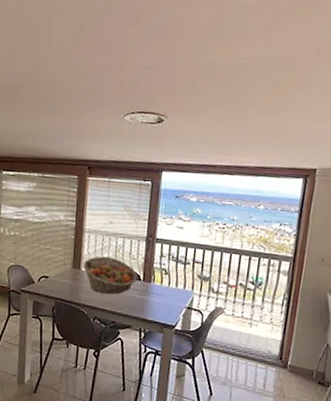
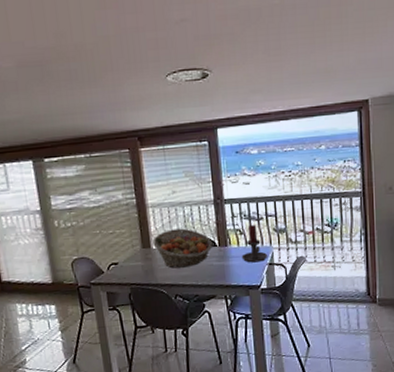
candle holder: none [162,268,188,304] -> present [241,225,268,263]

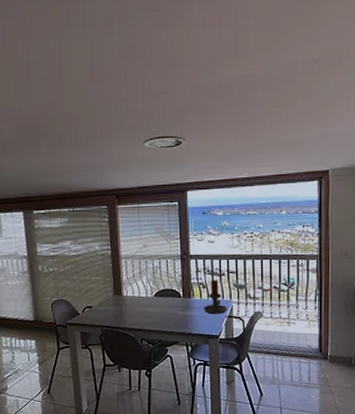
fruit basket: present [152,228,213,269] -> none [123,279,178,315]

